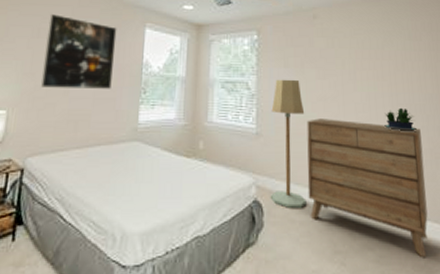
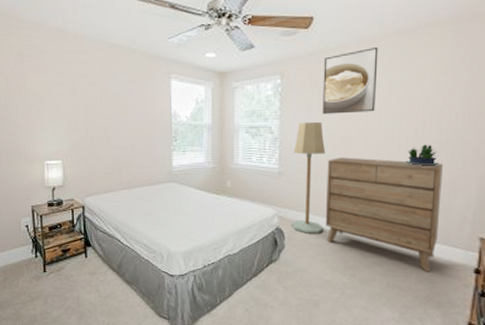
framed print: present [40,14,117,89] -> none [82,72,146,140]
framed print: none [298,11,350,73] -> present [323,46,378,115]

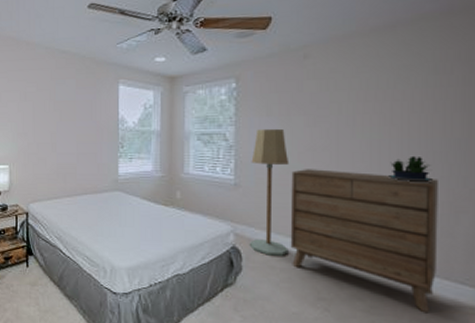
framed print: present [323,46,378,115] -> none [284,46,349,121]

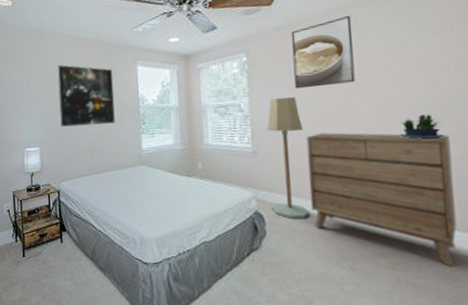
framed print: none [32,78,93,145] -> present [57,65,115,127]
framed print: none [284,46,349,121] -> present [291,15,356,89]

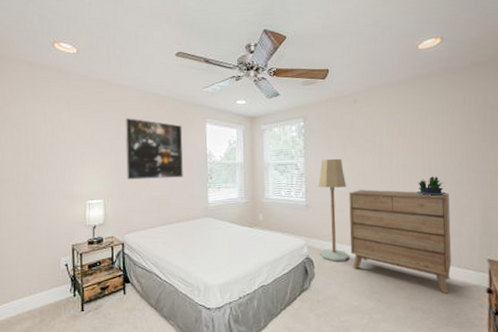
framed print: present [291,15,356,89] -> none [340,93,387,152]

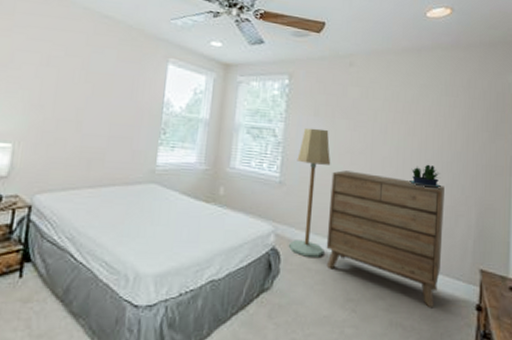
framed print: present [125,118,183,180] -> none [49,40,137,127]

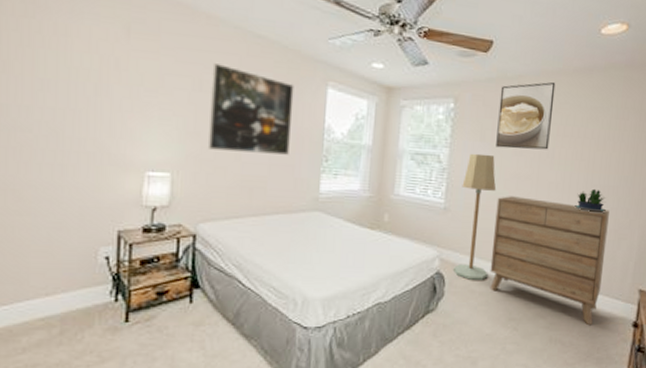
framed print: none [49,40,137,127] -> present [207,63,294,155]
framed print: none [330,60,386,126] -> present [496,81,556,150]

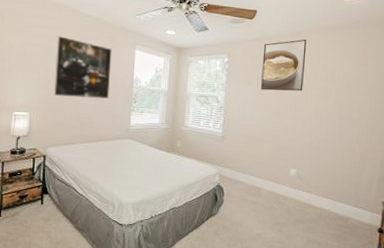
floor lamp: present [452,153,497,280] -> none [229,95,262,192]
dresser: present [490,196,609,326] -> none [259,127,355,230]
potted plant: present [574,188,606,212] -> none [325,121,352,139]

